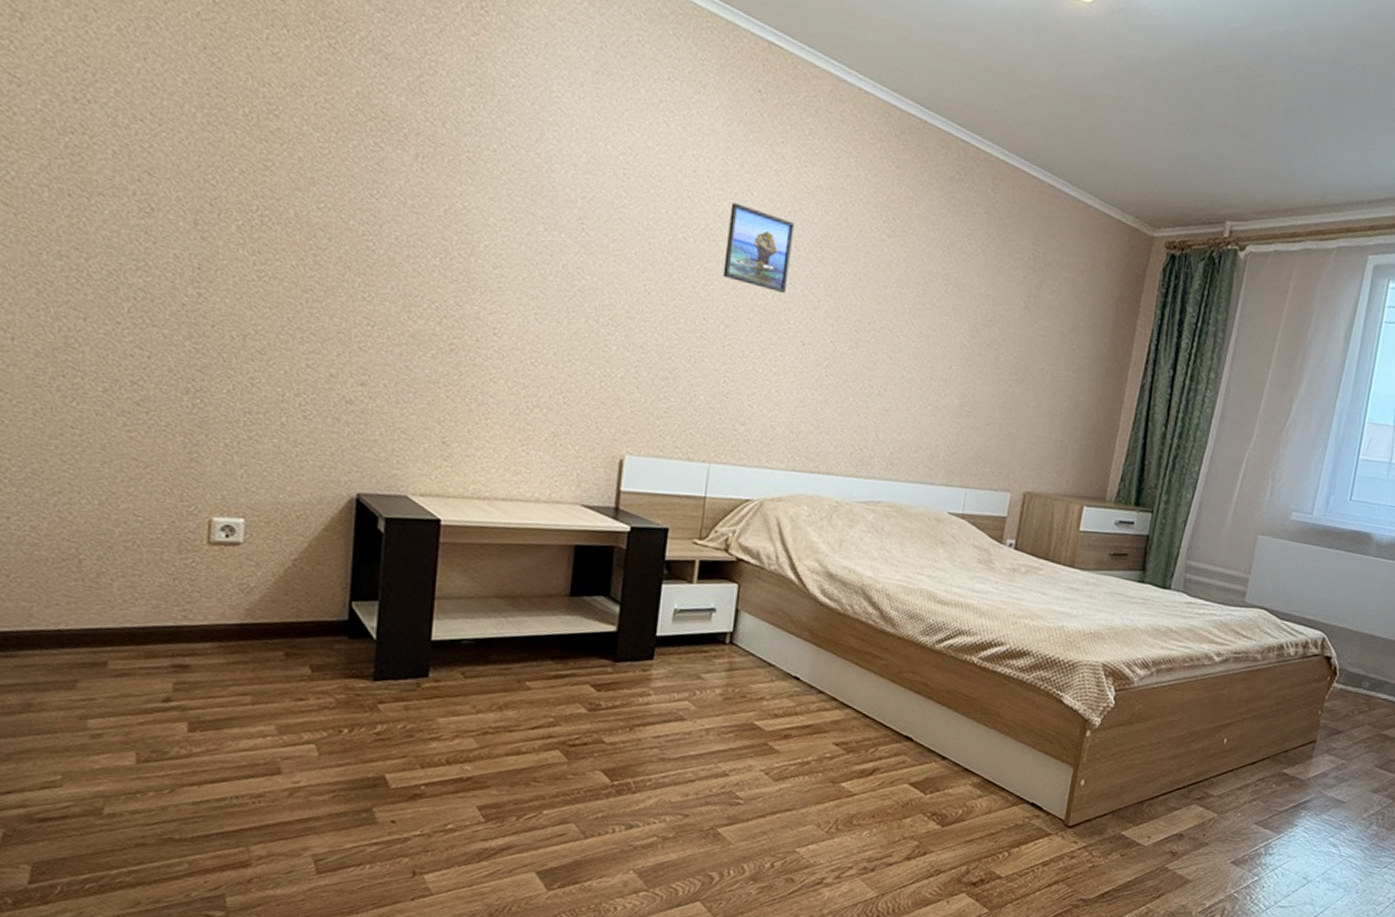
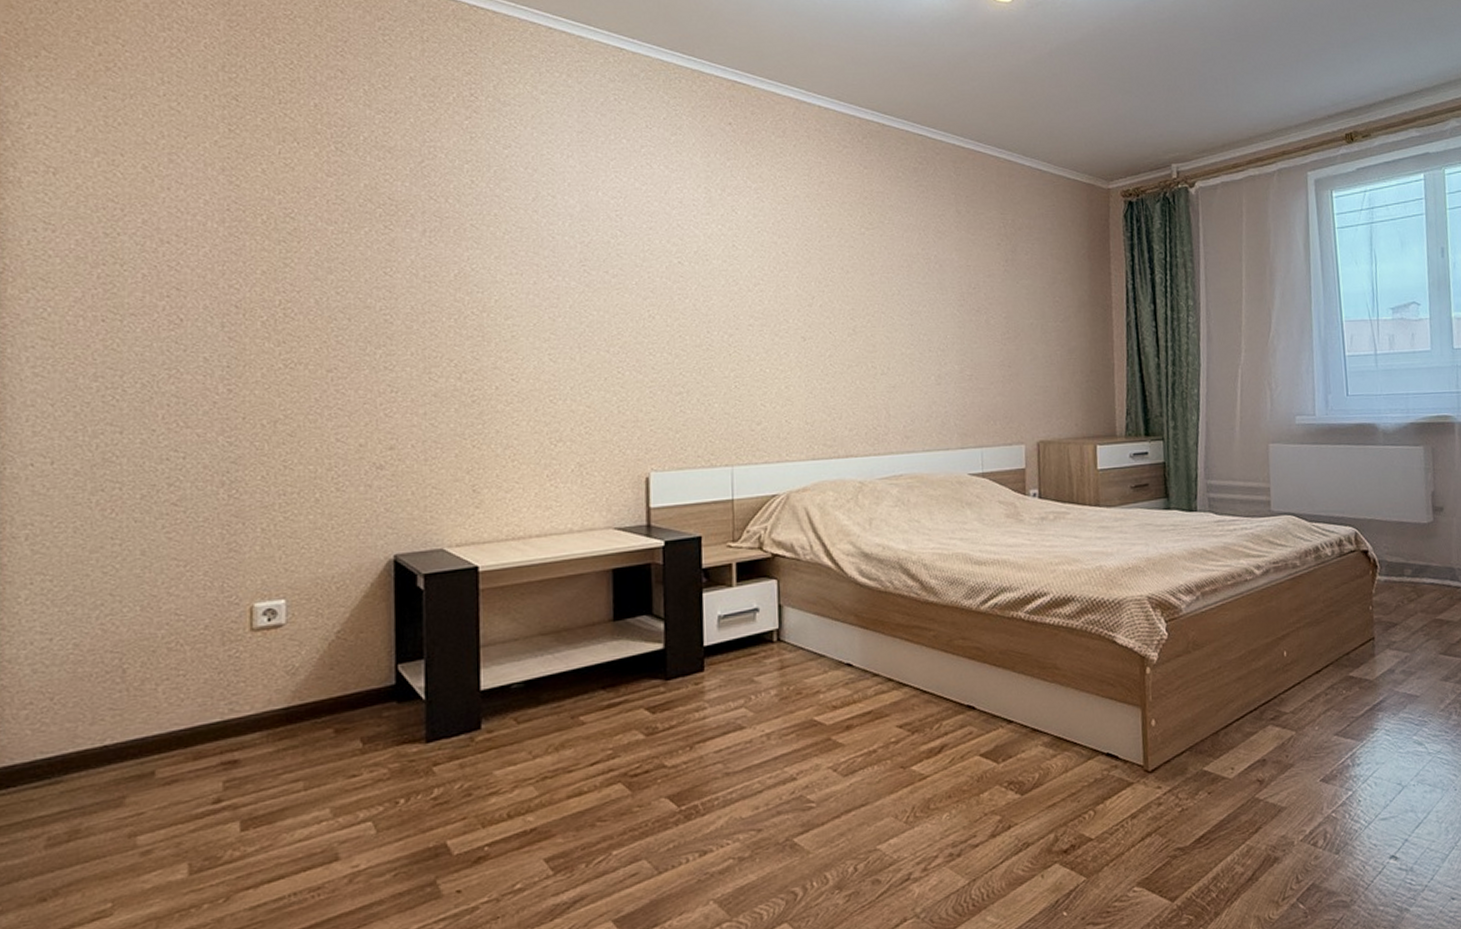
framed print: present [723,202,795,294] -> none [718,223,781,297]

